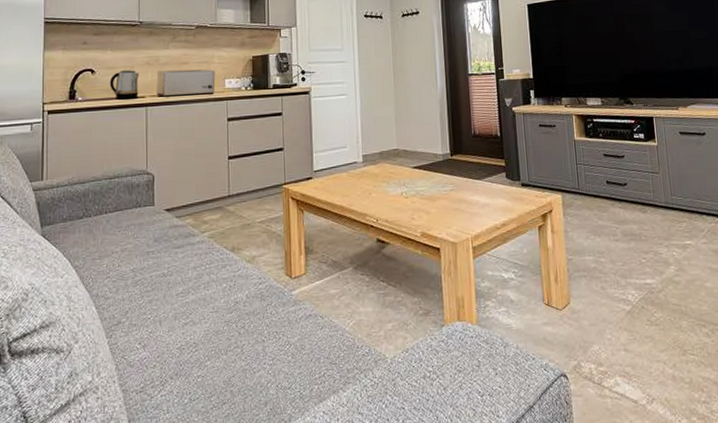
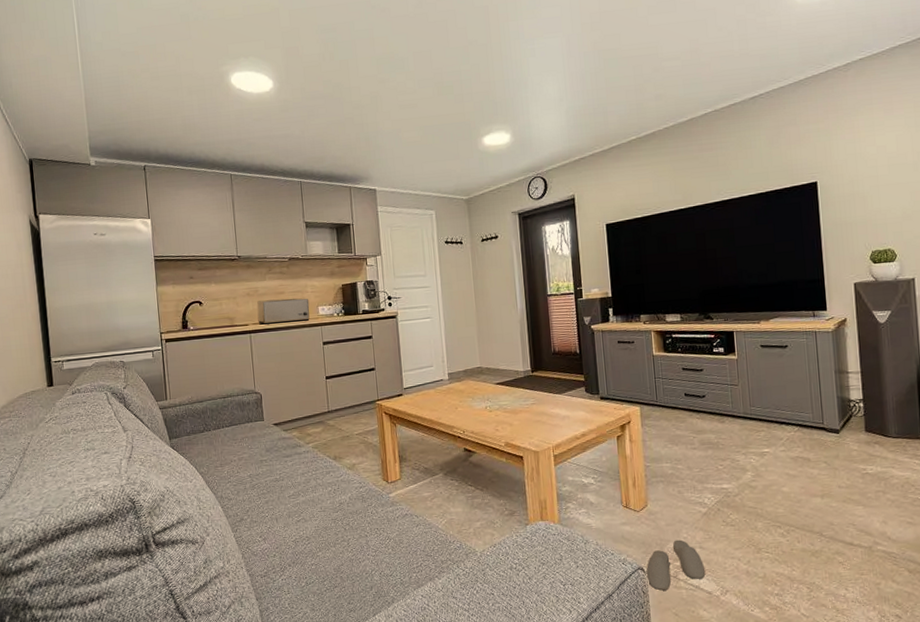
kettle: present [109,69,140,100] -> none [216,300,243,328]
slippers: none [569,341,631,400] -> present [646,539,706,591]

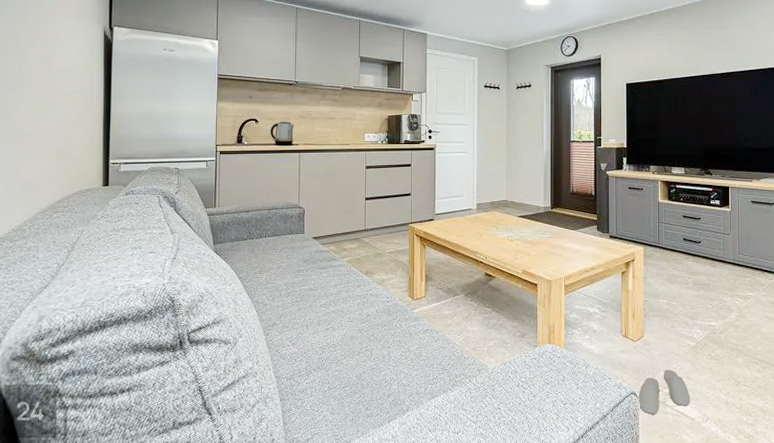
kettle: none [216,300,243,328] -> present [270,121,295,146]
toaster: present [256,298,310,326] -> none [308,124,357,147]

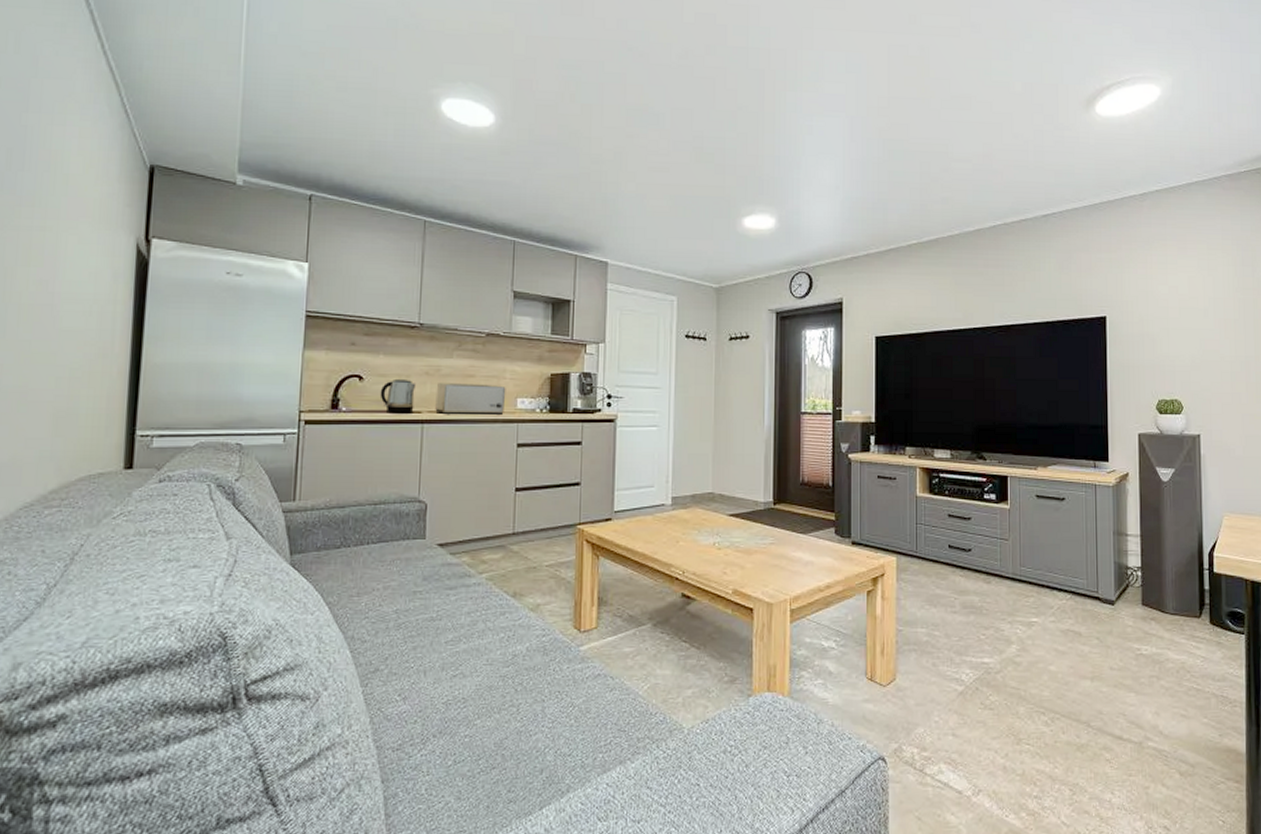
toaster: none [308,124,357,147] -> present [435,383,506,416]
slippers: present [638,369,690,415] -> none [887,724,957,788]

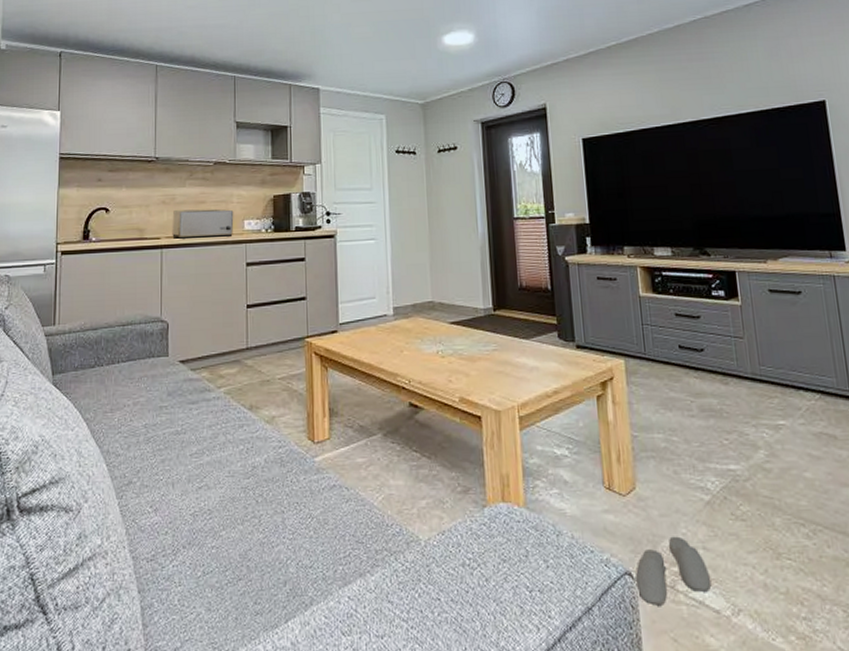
kettle: present [380,378,417,413] -> none [124,208,155,241]
slippers: none [887,724,957,788] -> present [635,536,712,606]

